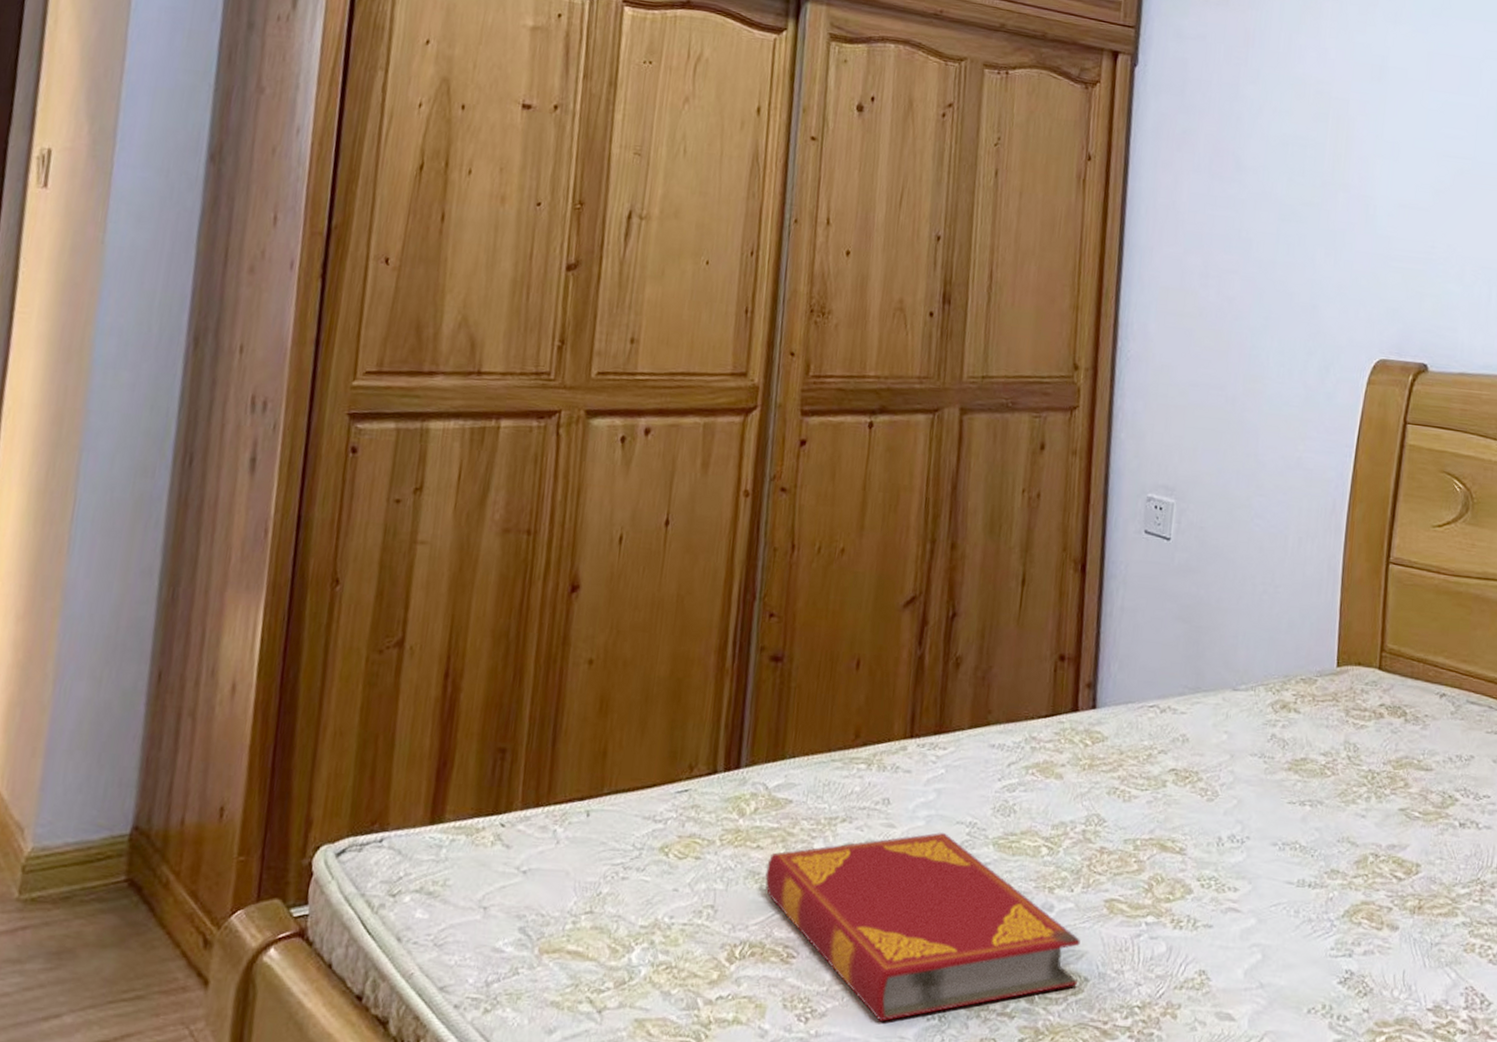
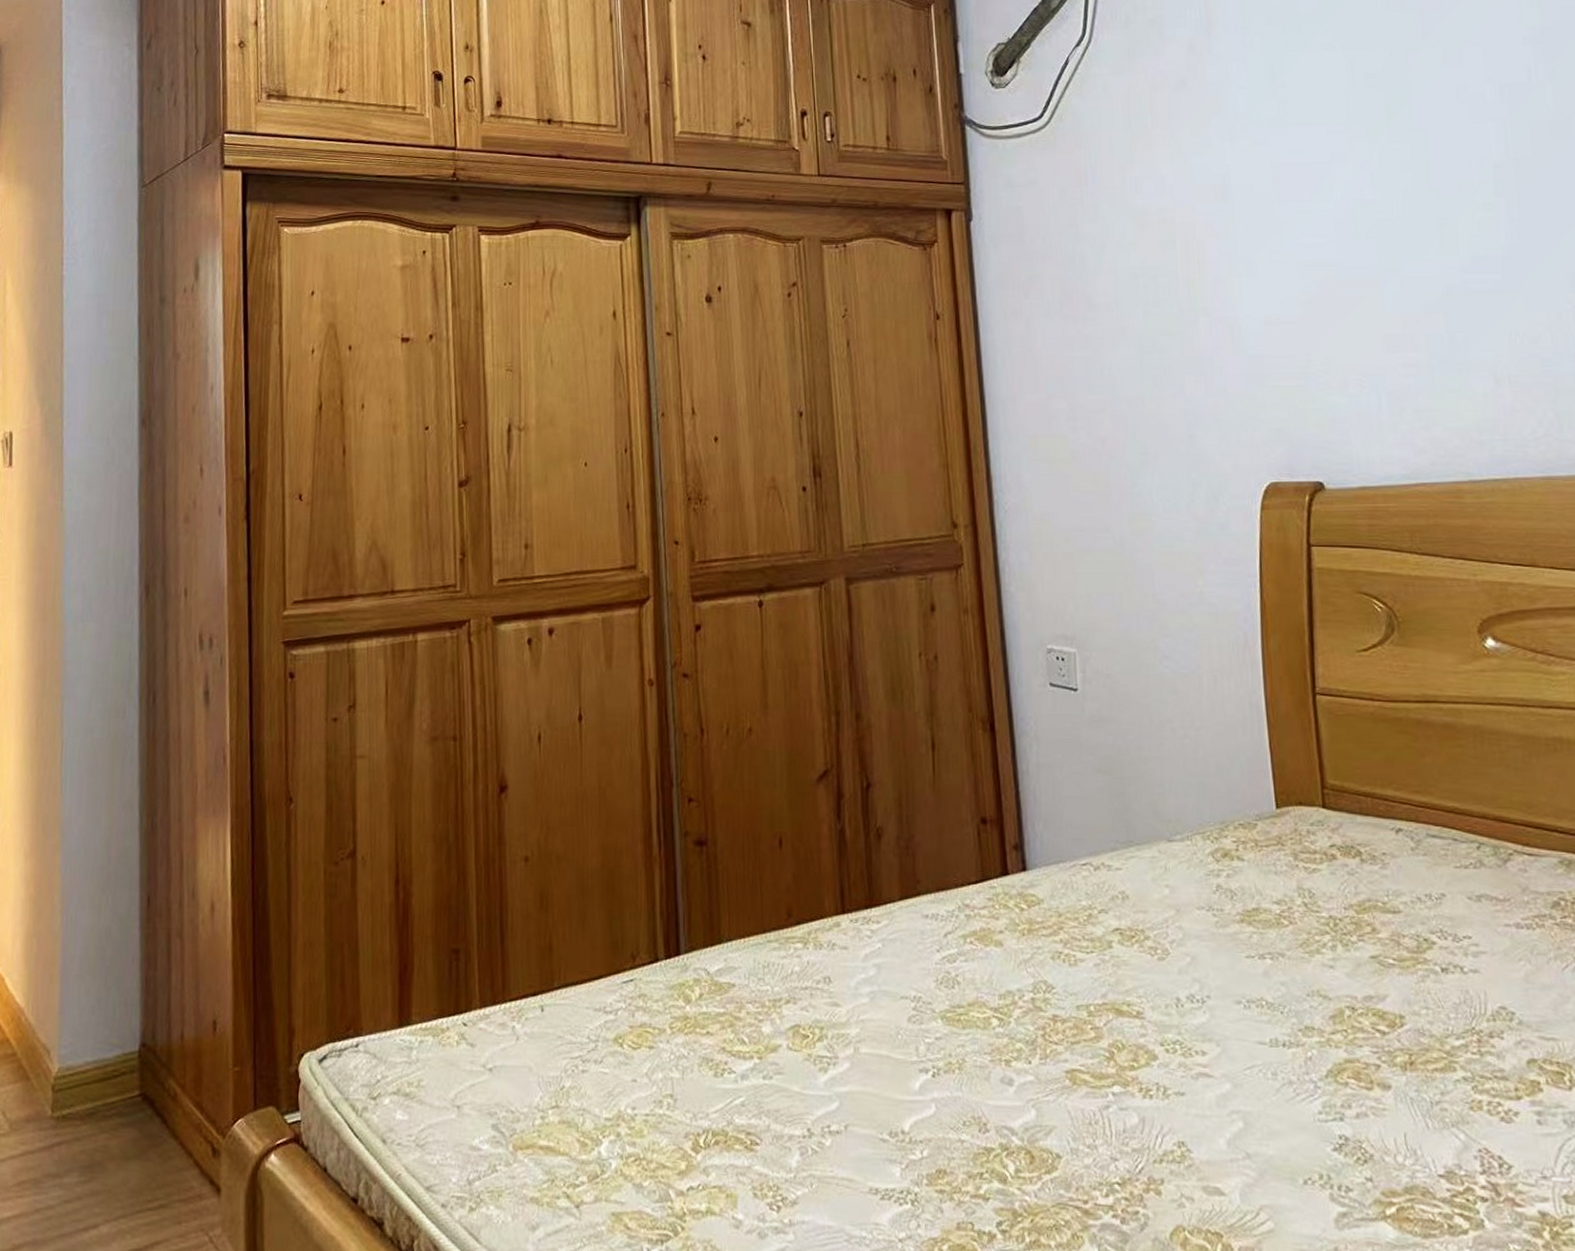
hardback book: present [765,833,1080,1022] -> none [719,1009,1051,1208]

